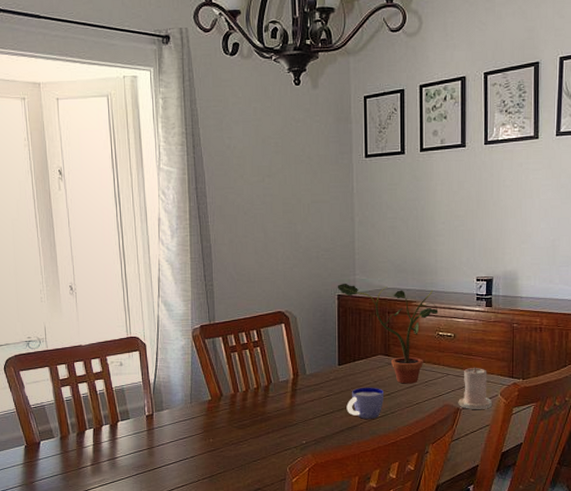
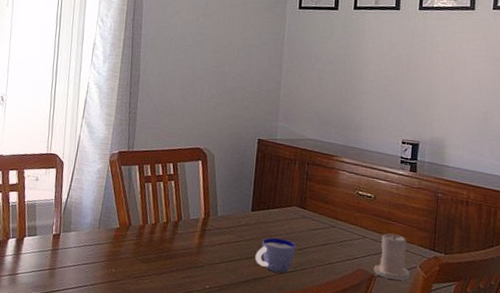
potted plant: present [337,283,439,384] -> none [258,128,360,242]

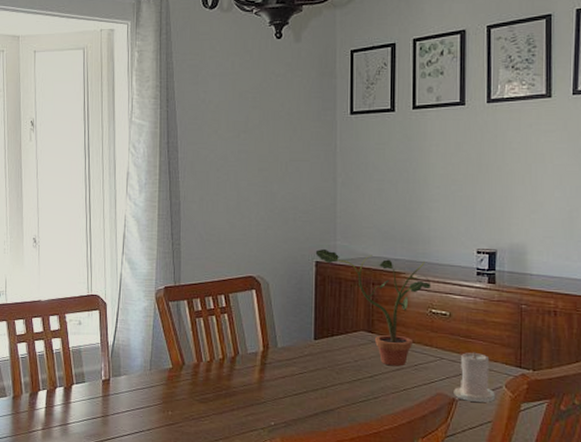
cup: present [255,237,296,273] -> none [322,366,367,403]
potted plant: none [258,128,360,242] -> present [315,248,431,367]

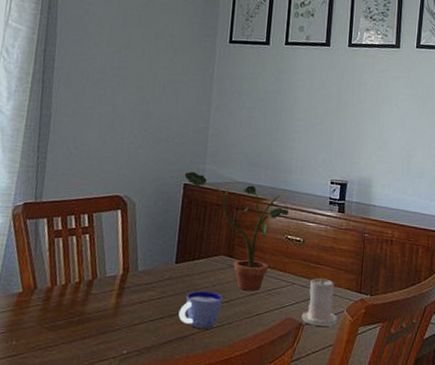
cup: none [322,366,367,403] -> present [178,291,223,329]

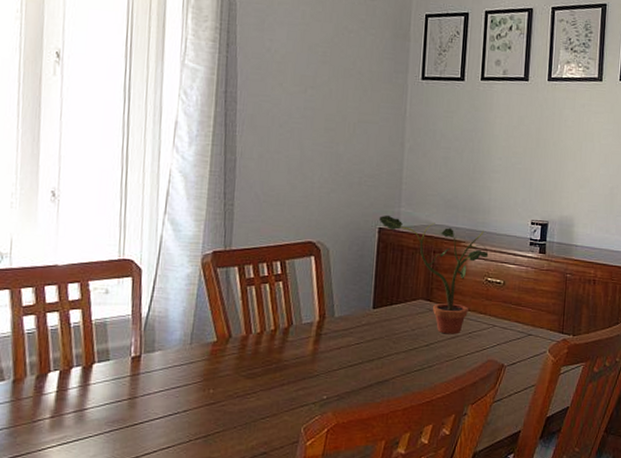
cup: present [178,291,223,329] -> none [378,335,423,373]
candle: present [301,277,337,326] -> none [503,319,539,367]

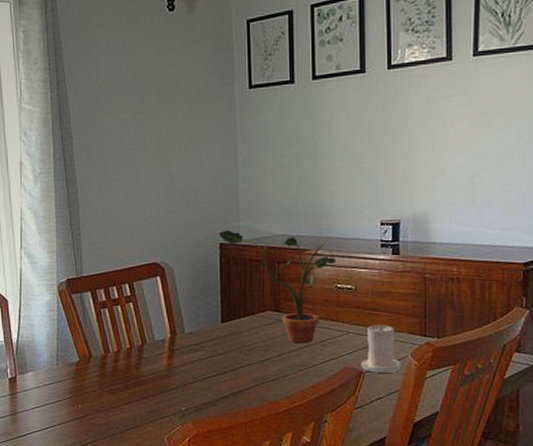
candle: none [503,319,539,367] -> present [361,324,401,373]

